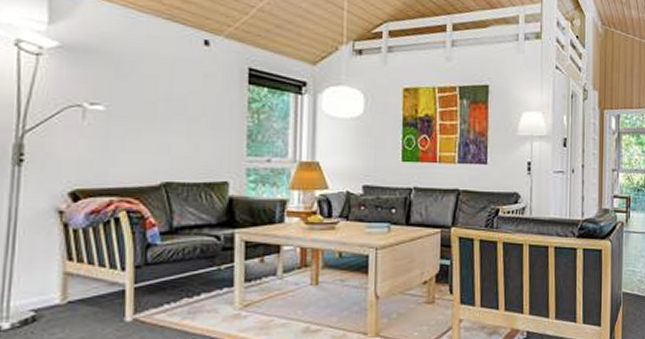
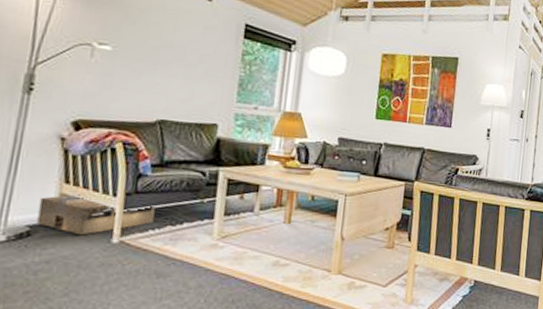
ceiling vent: none [41,271,168,317] -> present [37,194,155,236]

